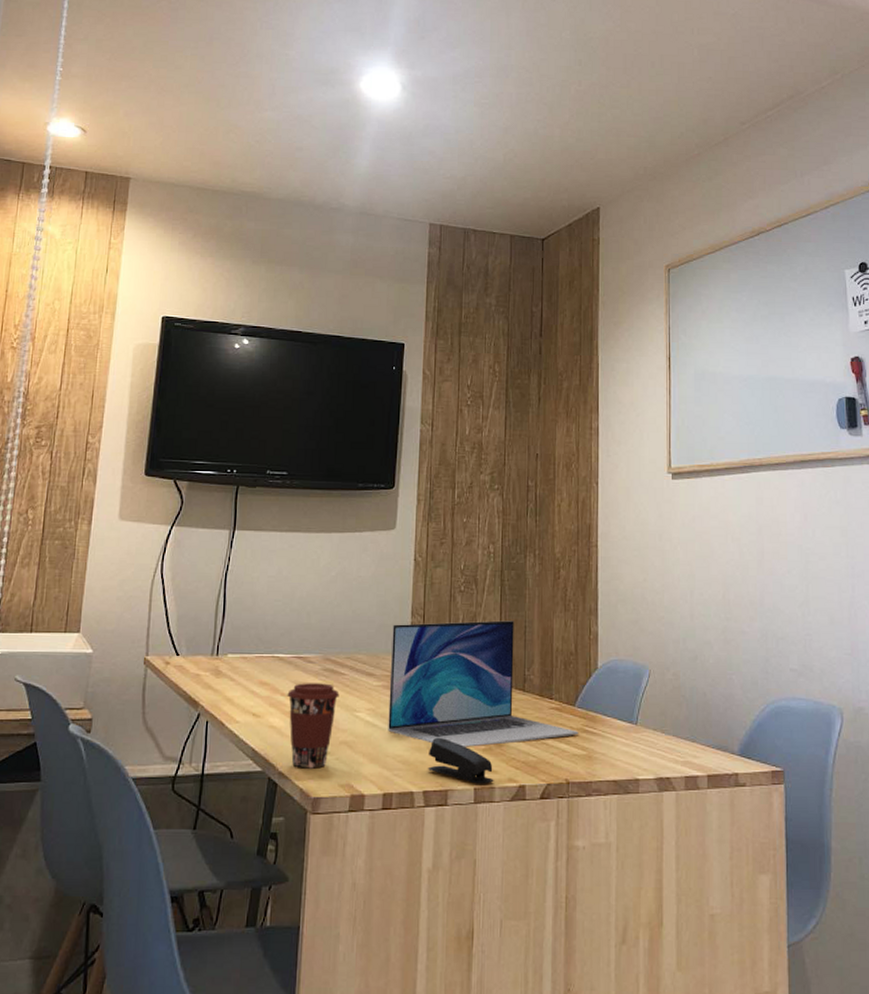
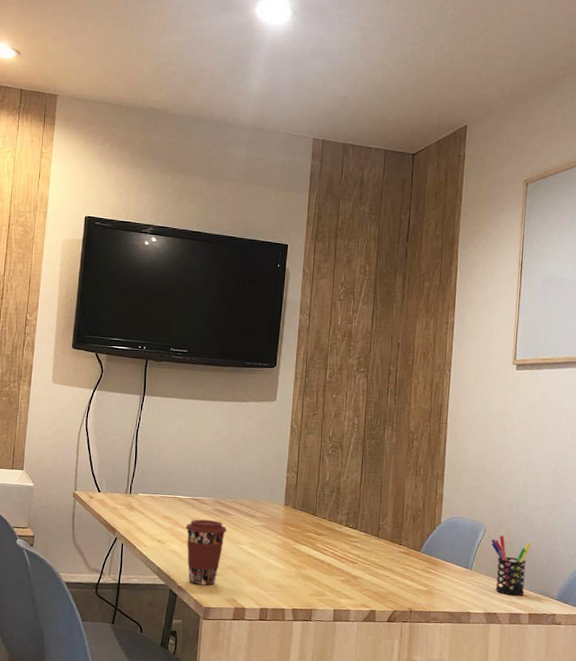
laptop: present [388,620,579,747] -> none [265,477,423,578]
stapler: present [427,737,494,784] -> none [296,568,350,607]
pen holder: none [658,680,704,754] -> present [491,536,531,596]

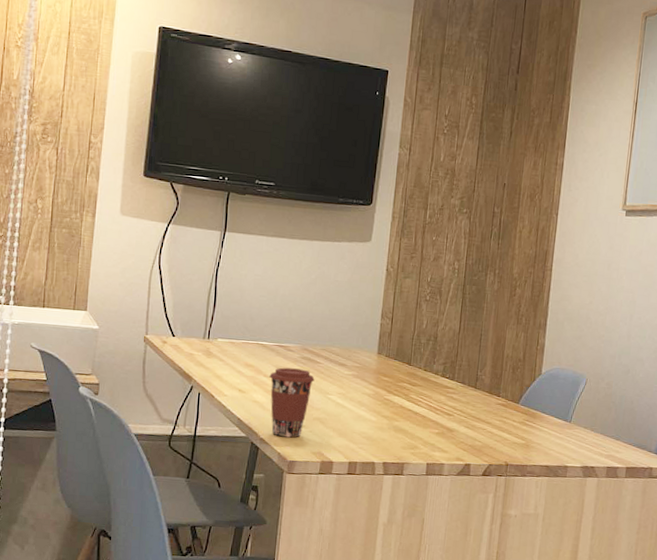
pen holder: present [491,536,531,596] -> none [592,388,632,449]

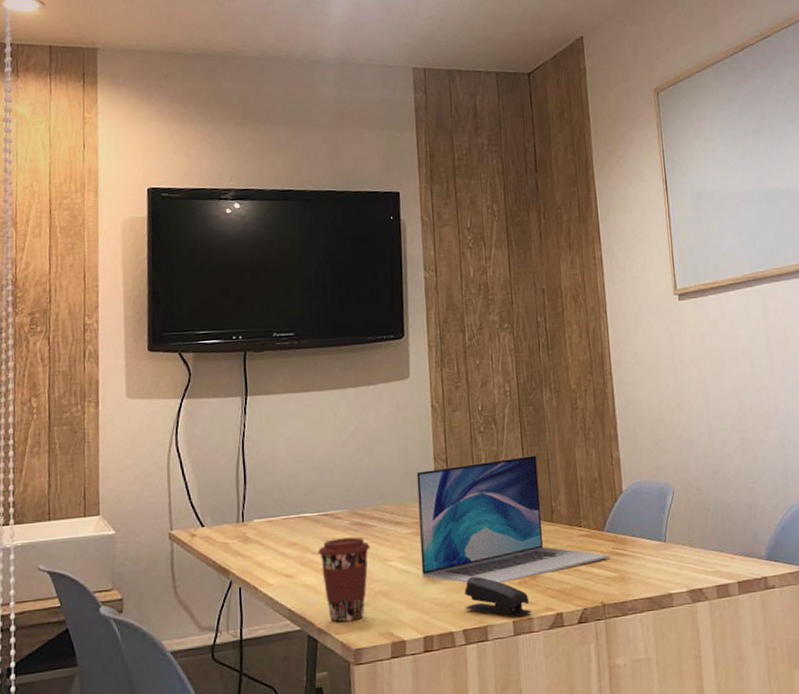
laptop: none [355,324,520,431] -> present [416,455,610,584]
stapler: none [387,420,444,461] -> present [465,576,532,617]

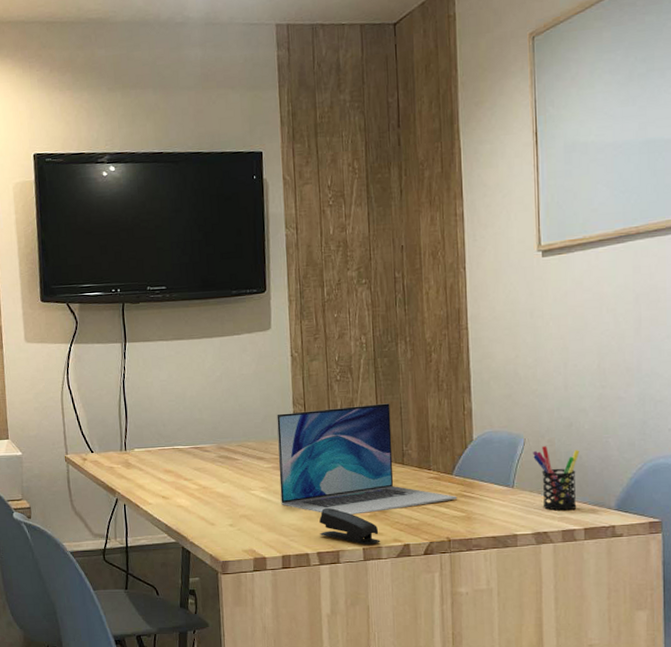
coffee cup: present [318,537,370,623] -> none [189,468,235,539]
pen holder: none [683,495,729,564] -> present [533,446,580,511]

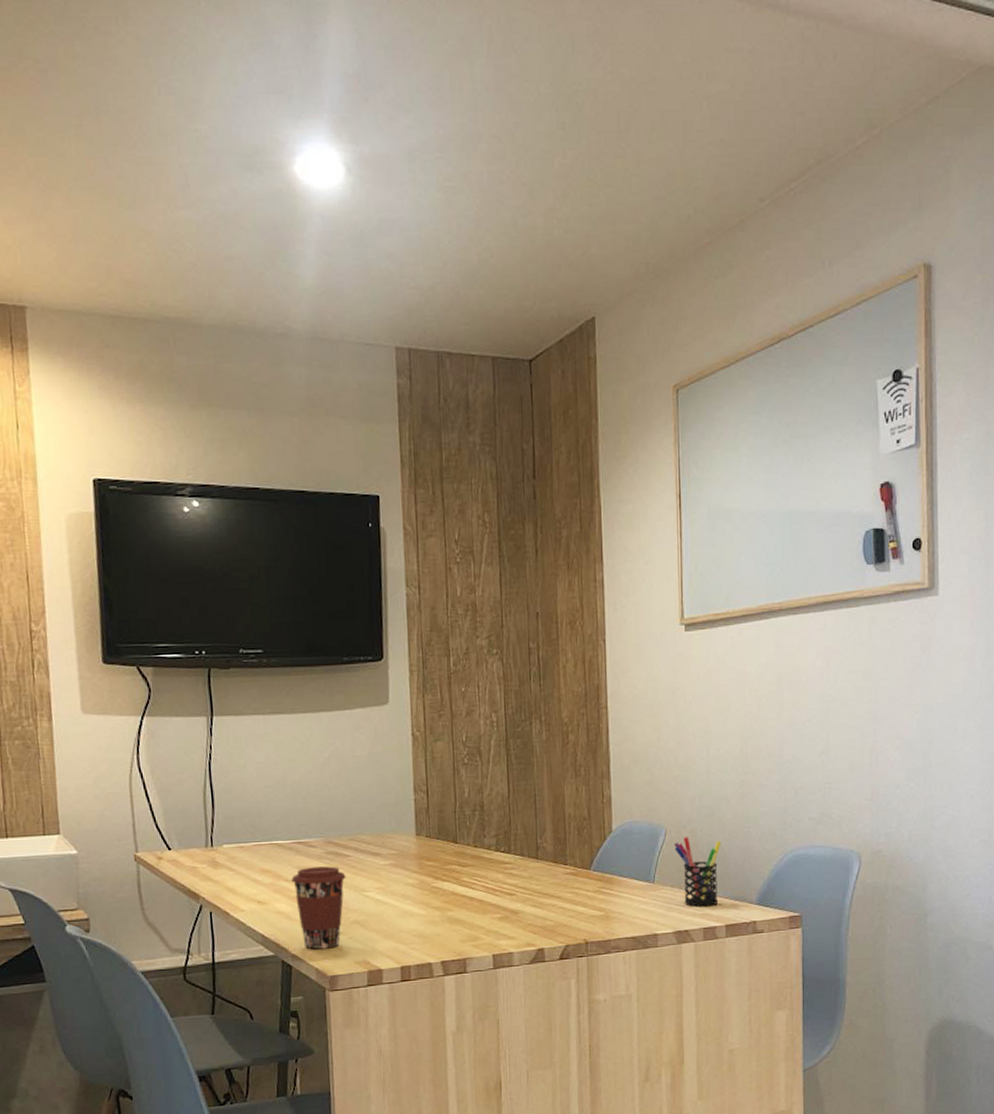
coffee cup: none [189,468,235,539] -> present [291,866,346,950]
laptop: present [277,403,458,515] -> none [395,790,596,917]
stapler: present [319,507,381,545] -> none [443,909,512,951]

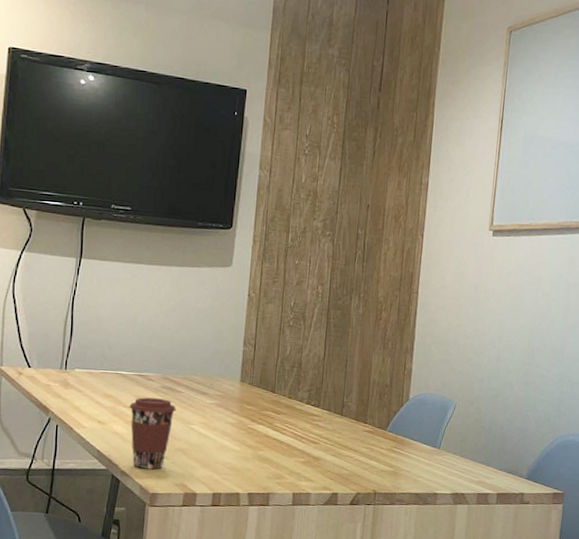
pen holder: present [674,837,722,907] -> none [461,413,502,475]

